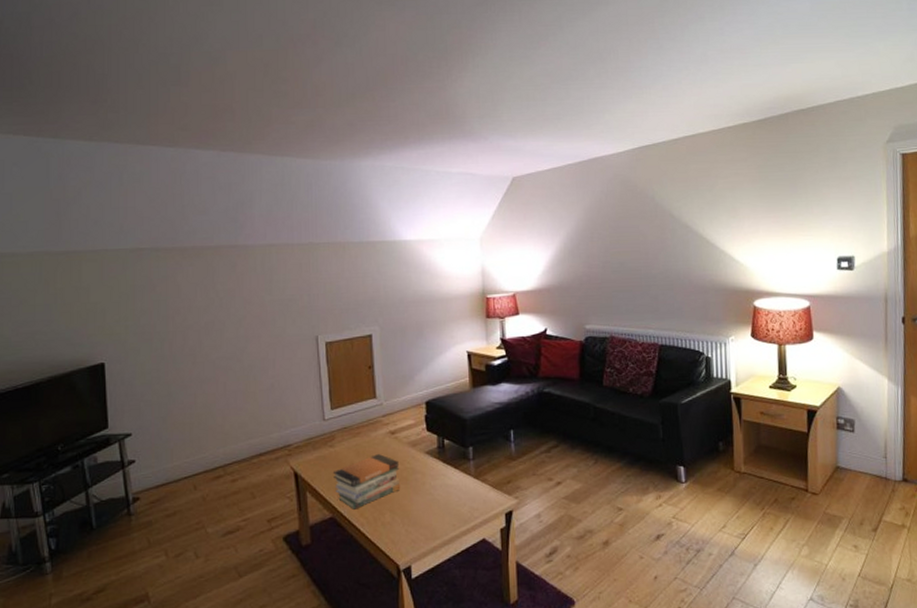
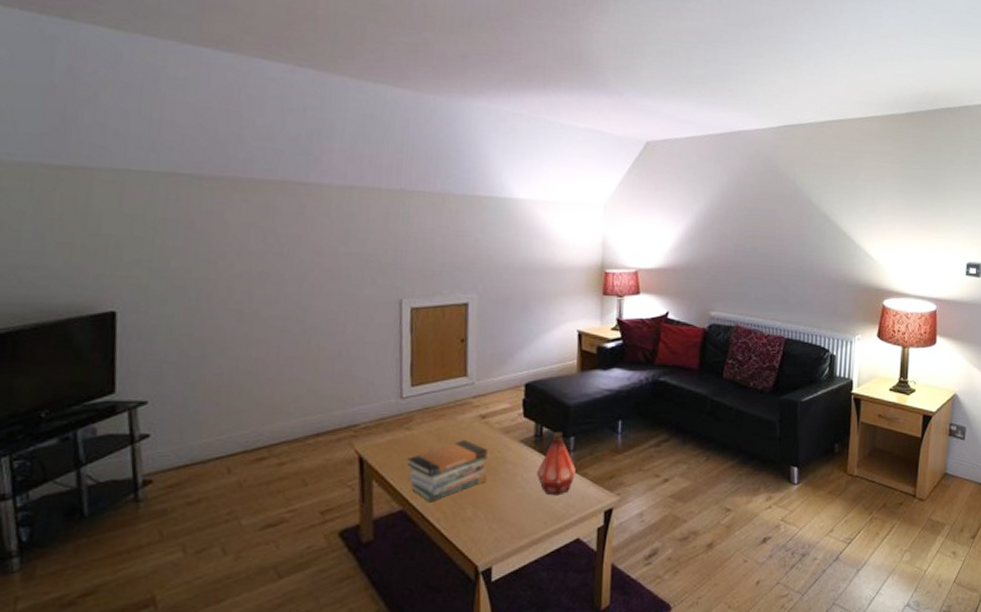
bottle: none [442,442,476,501] -> present [536,431,576,496]

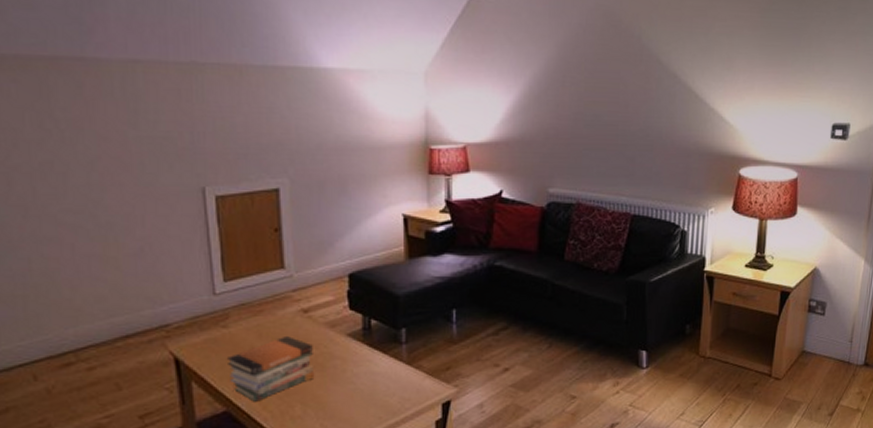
bottle: present [536,431,576,496] -> none [367,323,409,390]

